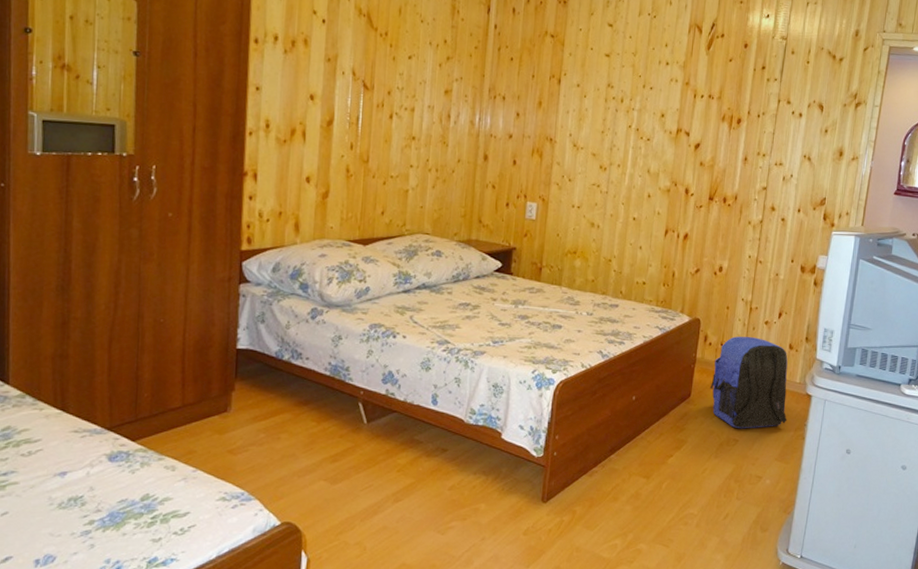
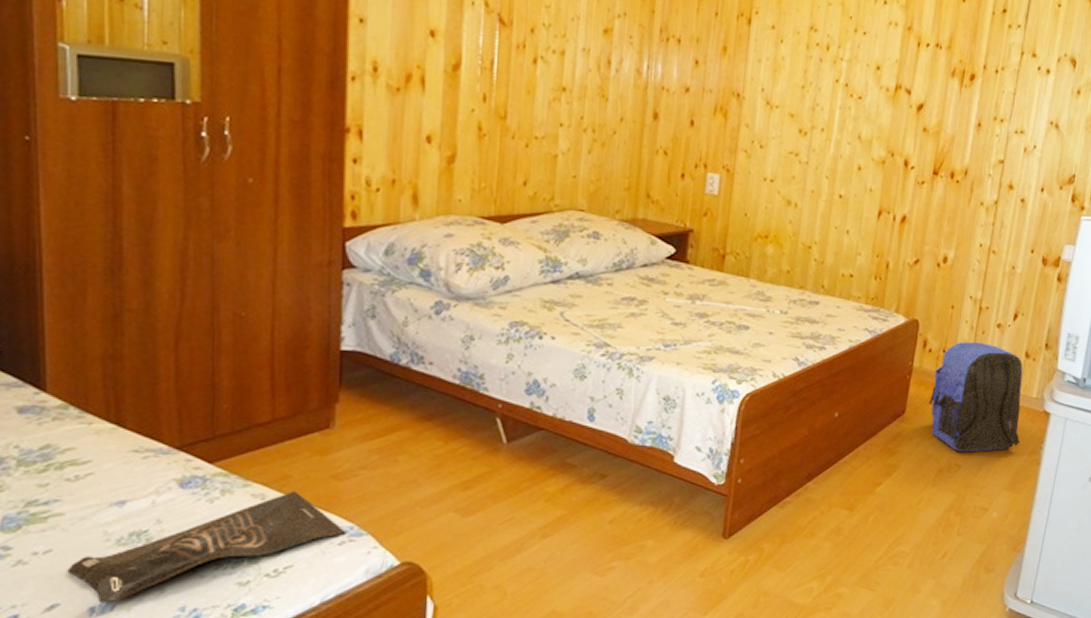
bag: none [19,464,239,556] -> present [67,491,347,604]

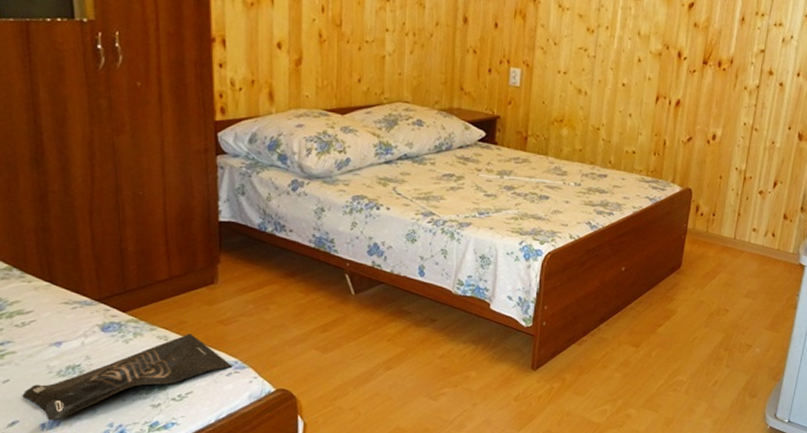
backpack: present [928,342,1023,452] -> none [700,207,782,299]

